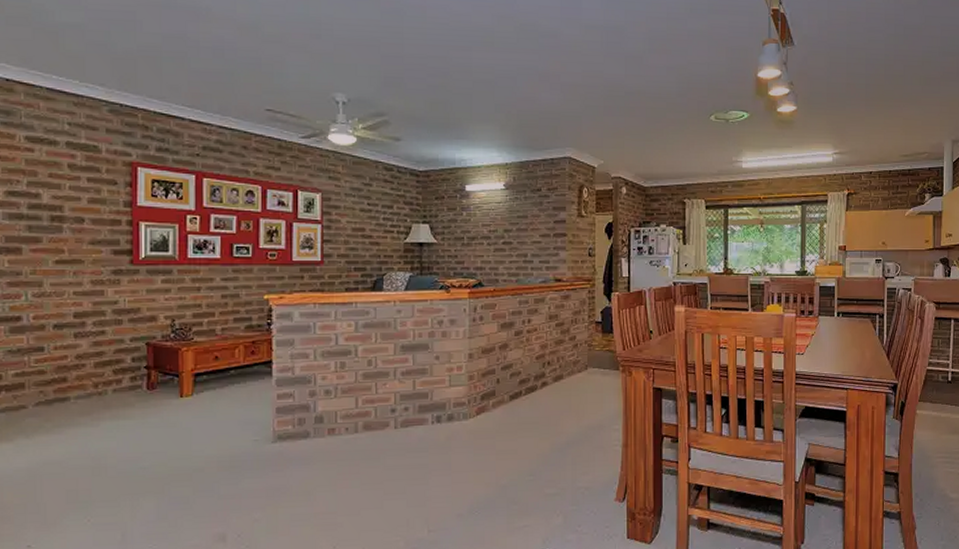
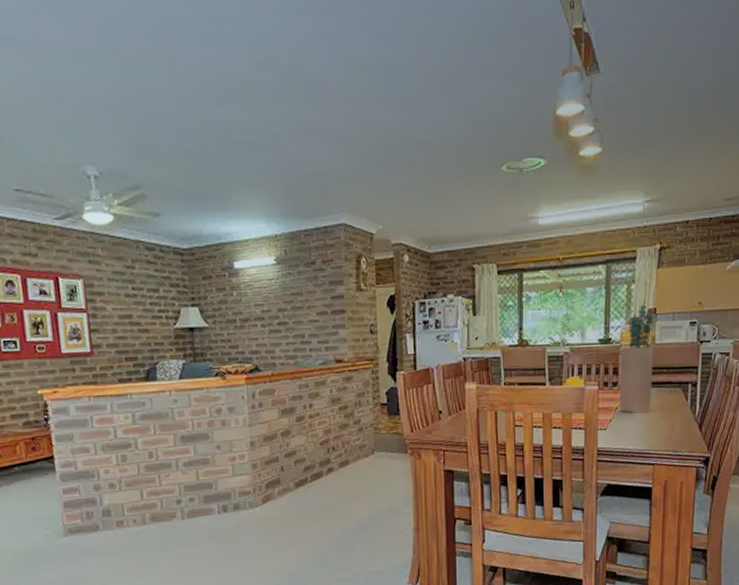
vase: none [815,238,845,340] -> present [620,300,655,414]

